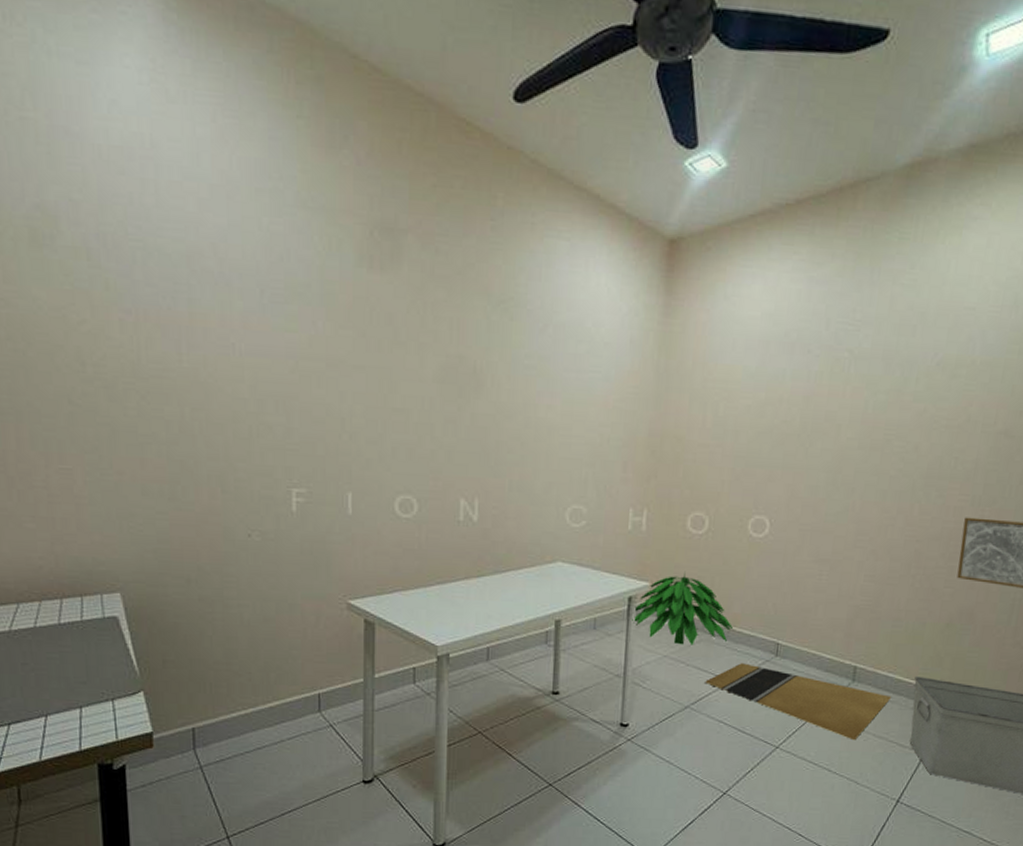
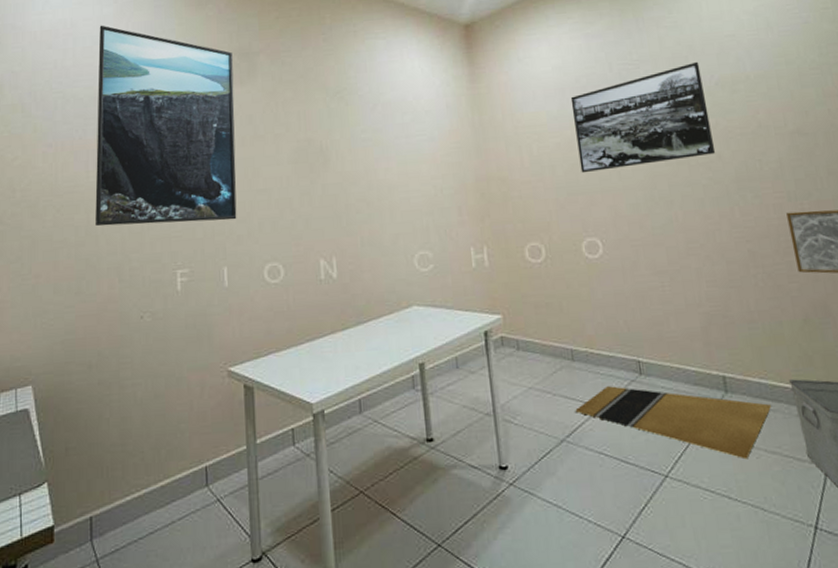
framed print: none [190,152,372,440] -> present [95,25,237,227]
indoor plant: present [632,572,734,645] -> none [491,300,591,374]
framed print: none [766,333,927,445] -> present [570,61,716,173]

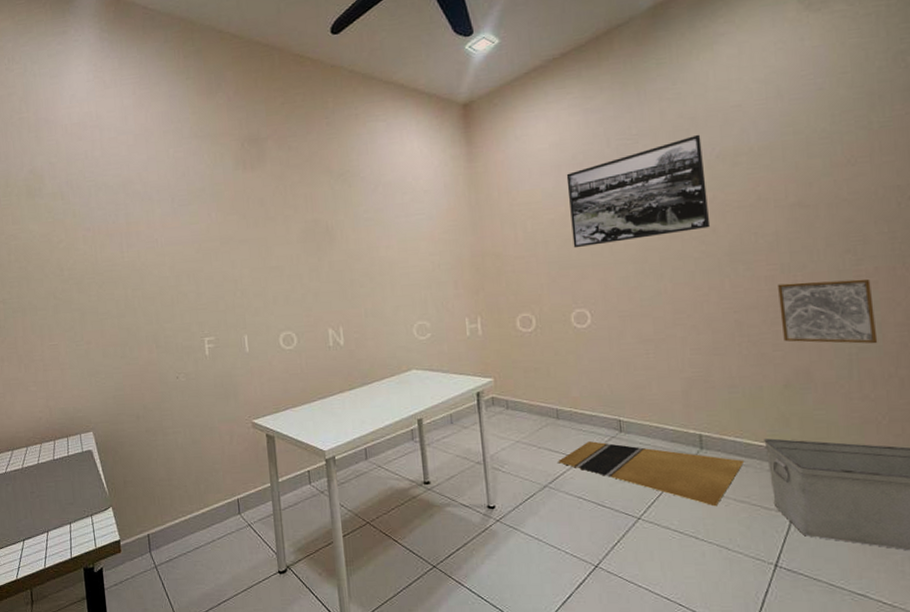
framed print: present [95,25,237,227] -> none [121,116,254,300]

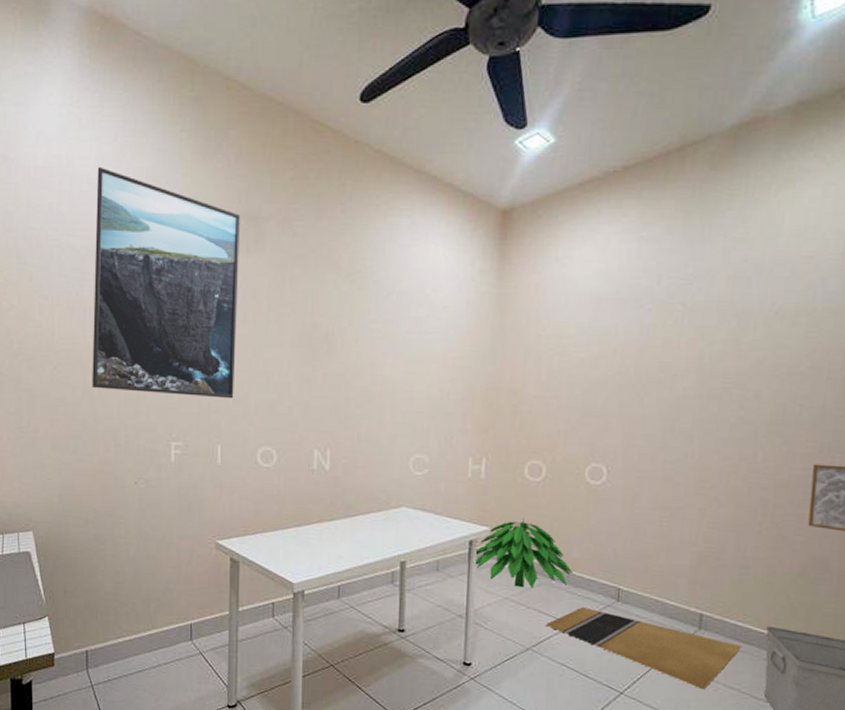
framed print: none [121,116,254,300] -> present [92,166,240,399]
indoor plant: none [482,366,576,430] -> present [473,517,574,588]
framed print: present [566,134,711,248] -> none [601,284,763,396]

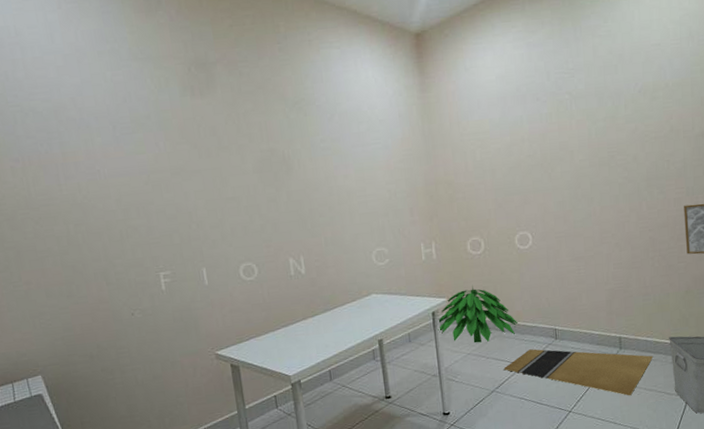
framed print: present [92,166,240,399] -> none [46,33,210,236]

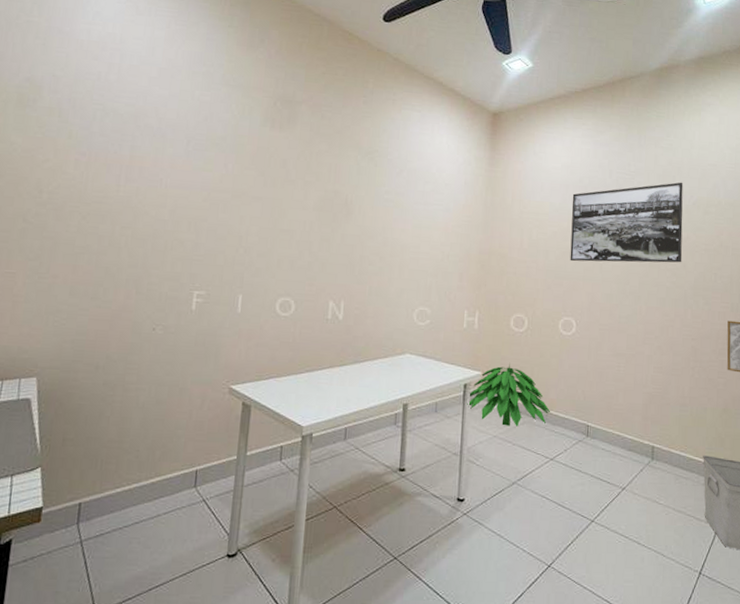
door mat: present [503,349,654,396] -> none [529,443,686,515]
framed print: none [511,70,633,176] -> present [570,182,683,263]

